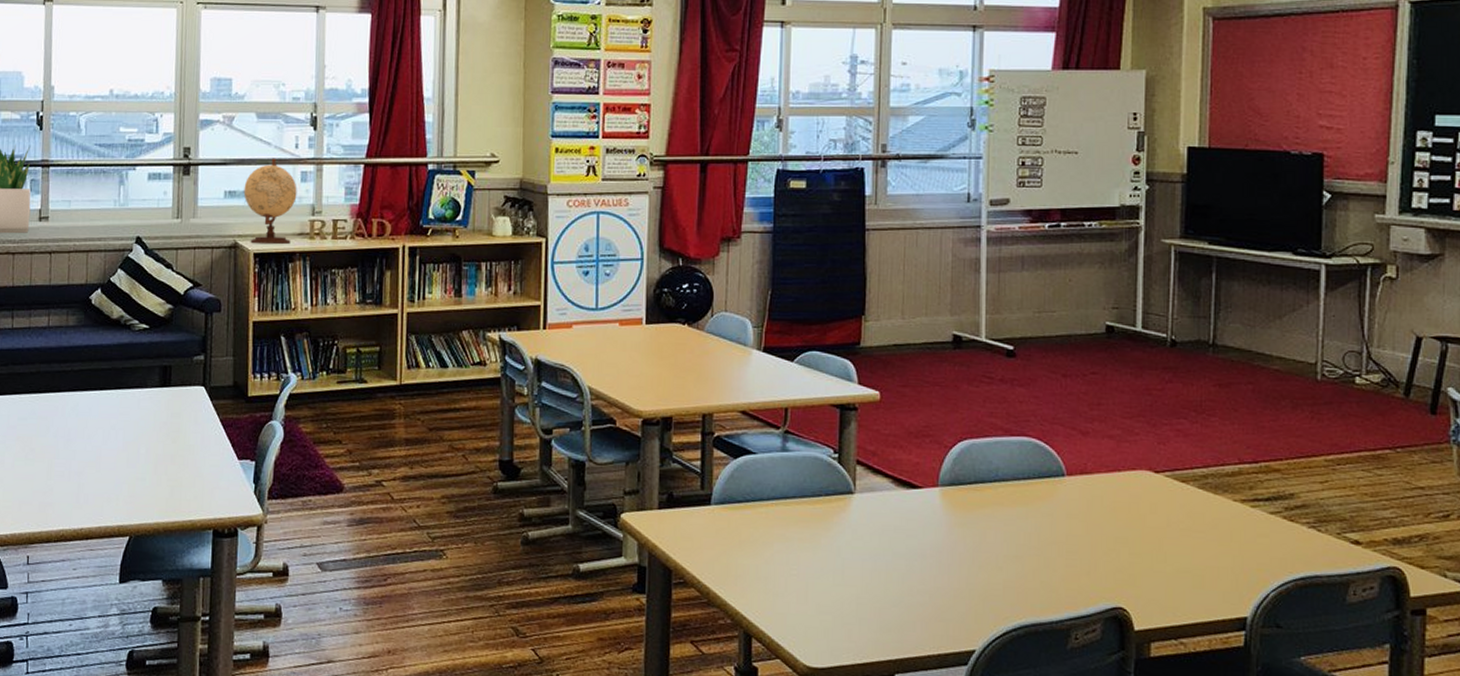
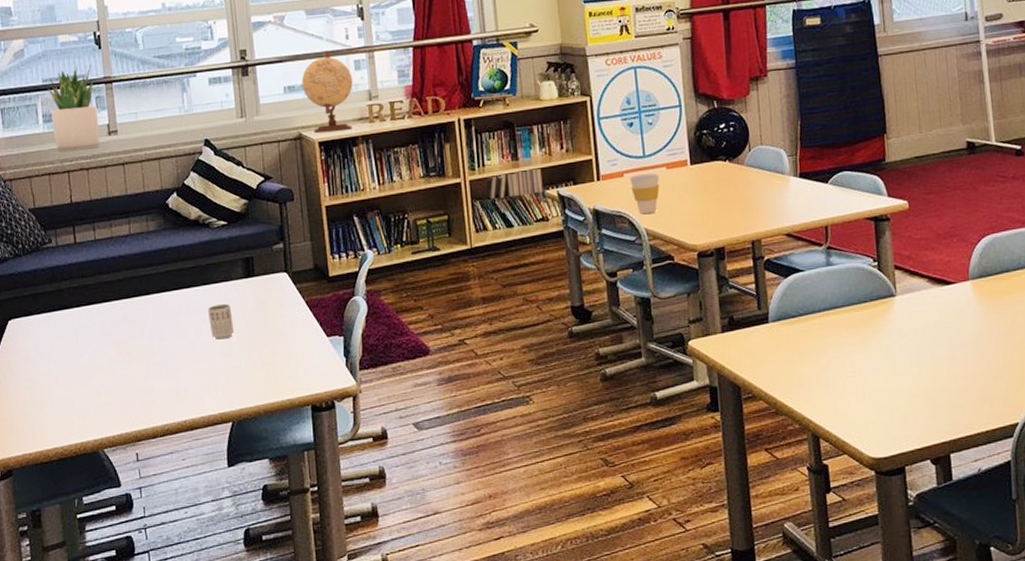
cup: none [118,411,143,448] -> present [207,303,235,340]
books: none [423,309,485,336] -> present [486,169,543,199]
cup: none [577,328,611,372] -> present [629,173,660,215]

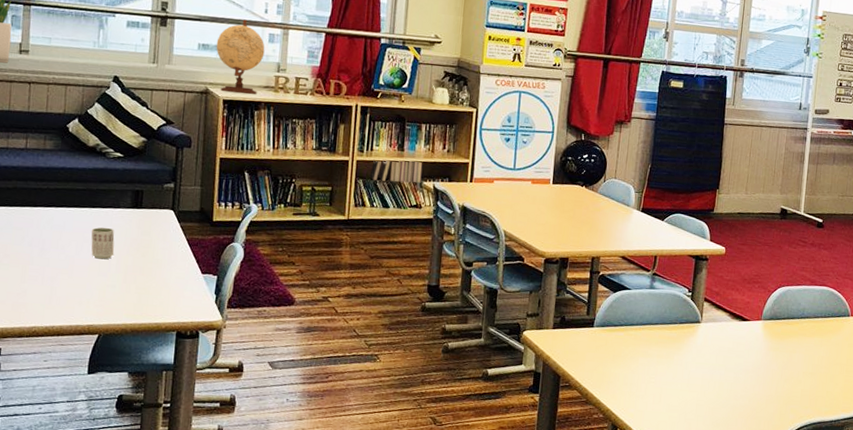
cup: present [629,173,660,215] -> none [498,183,525,219]

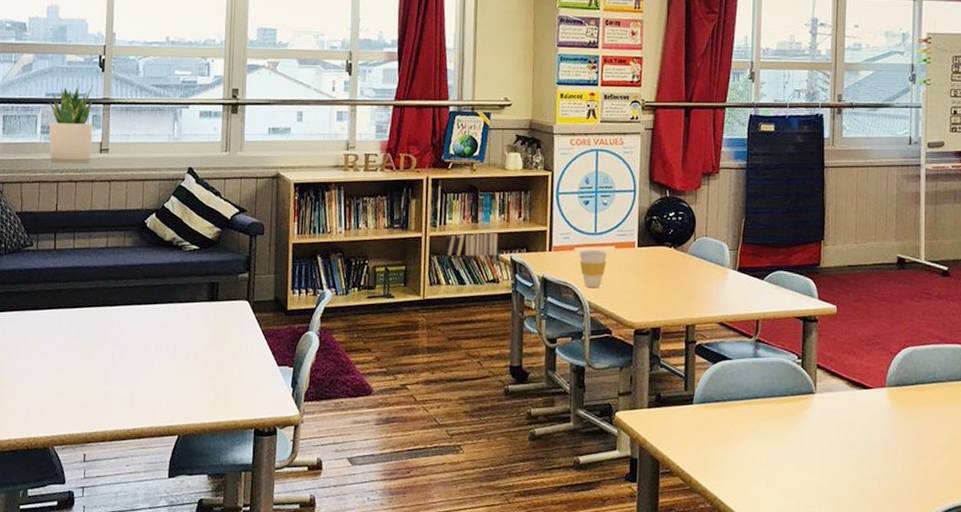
cup: present [91,227,115,260] -> none [169,322,192,356]
globe: present [216,19,265,95] -> none [285,99,334,176]
cup: none [498,183,525,219] -> present [579,250,608,288]

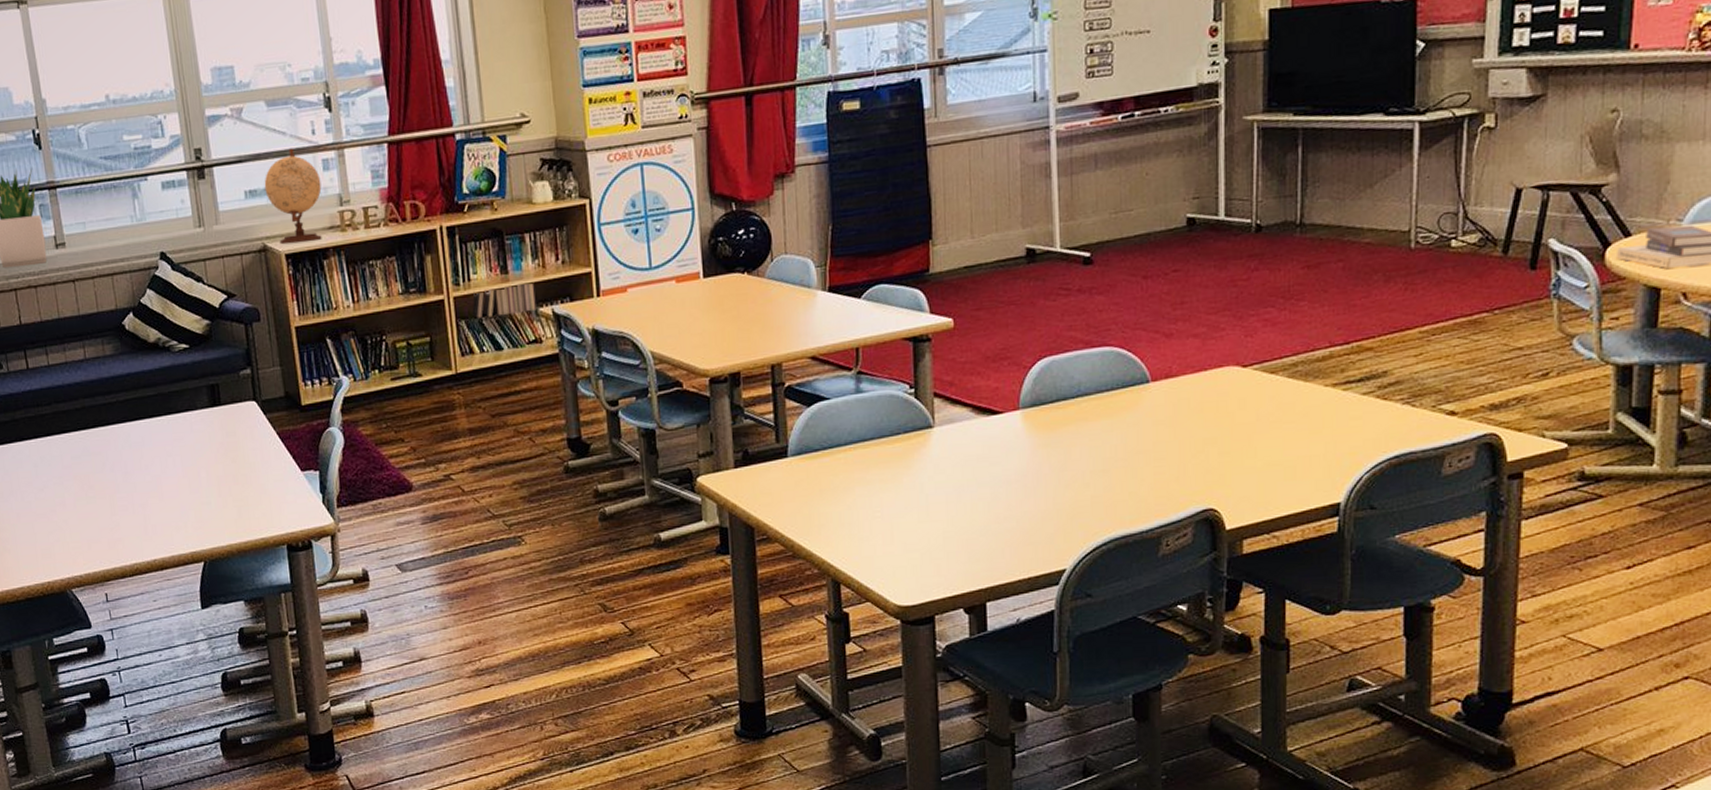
globe: none [285,99,334,176] -> present [264,148,322,245]
cup: present [579,250,608,288] -> none [633,288,668,335]

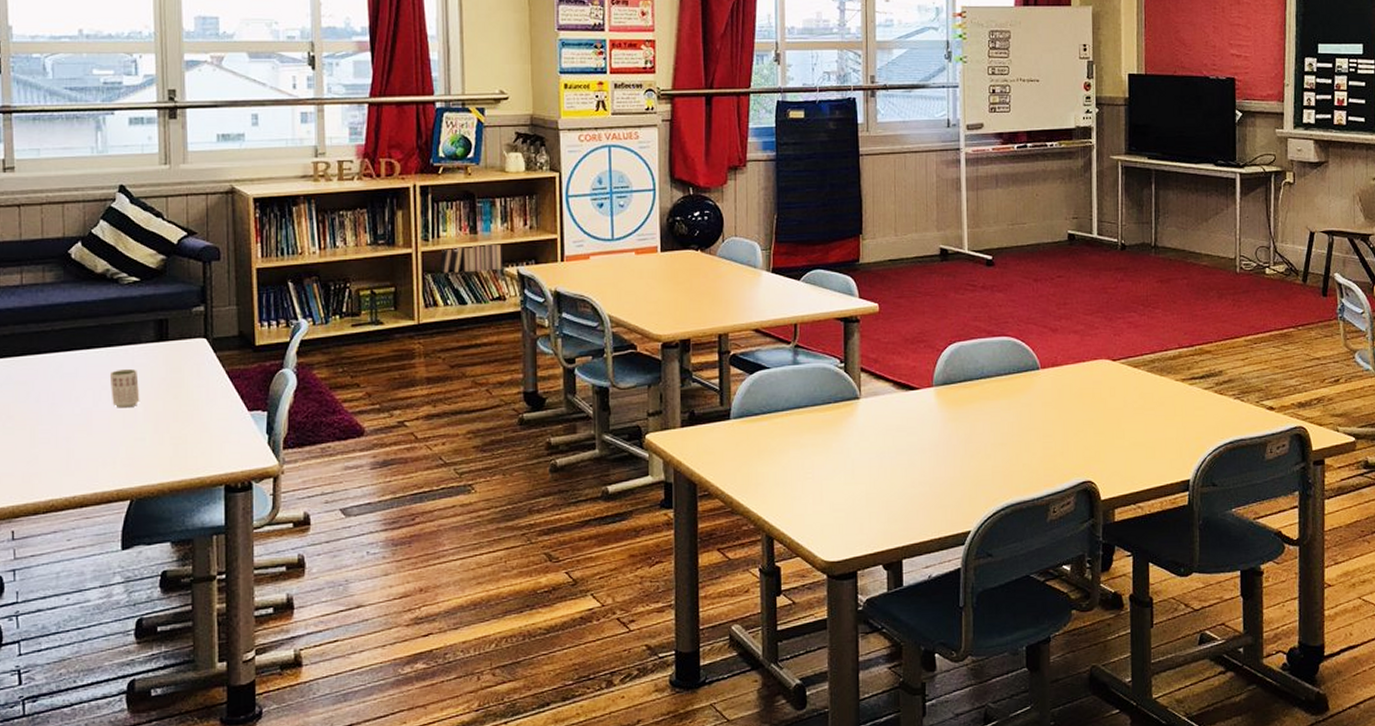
cup: none [172,434,202,474] -> present [109,368,140,408]
globe: present [264,148,322,245] -> none [238,99,297,189]

